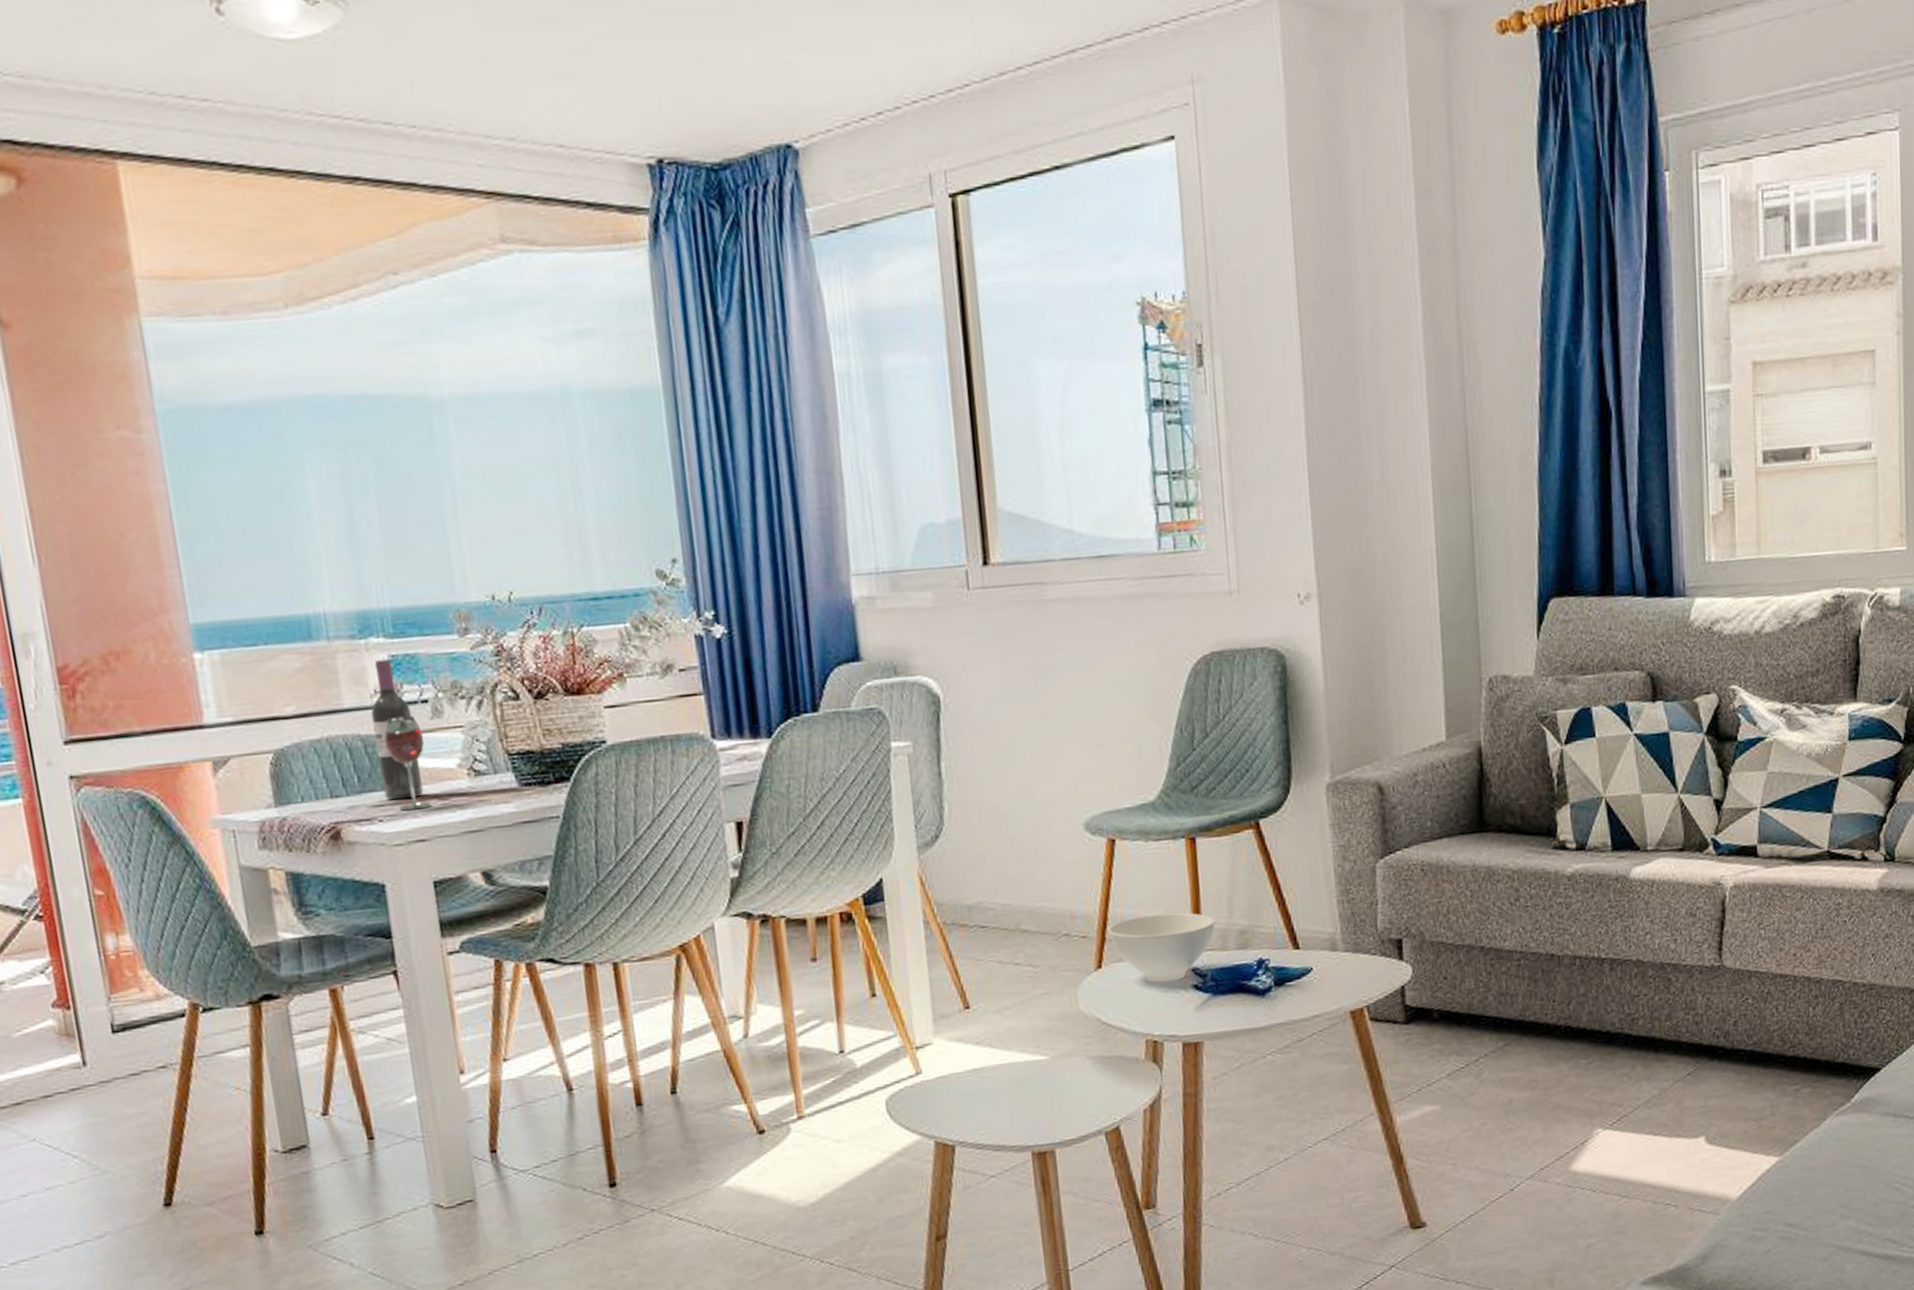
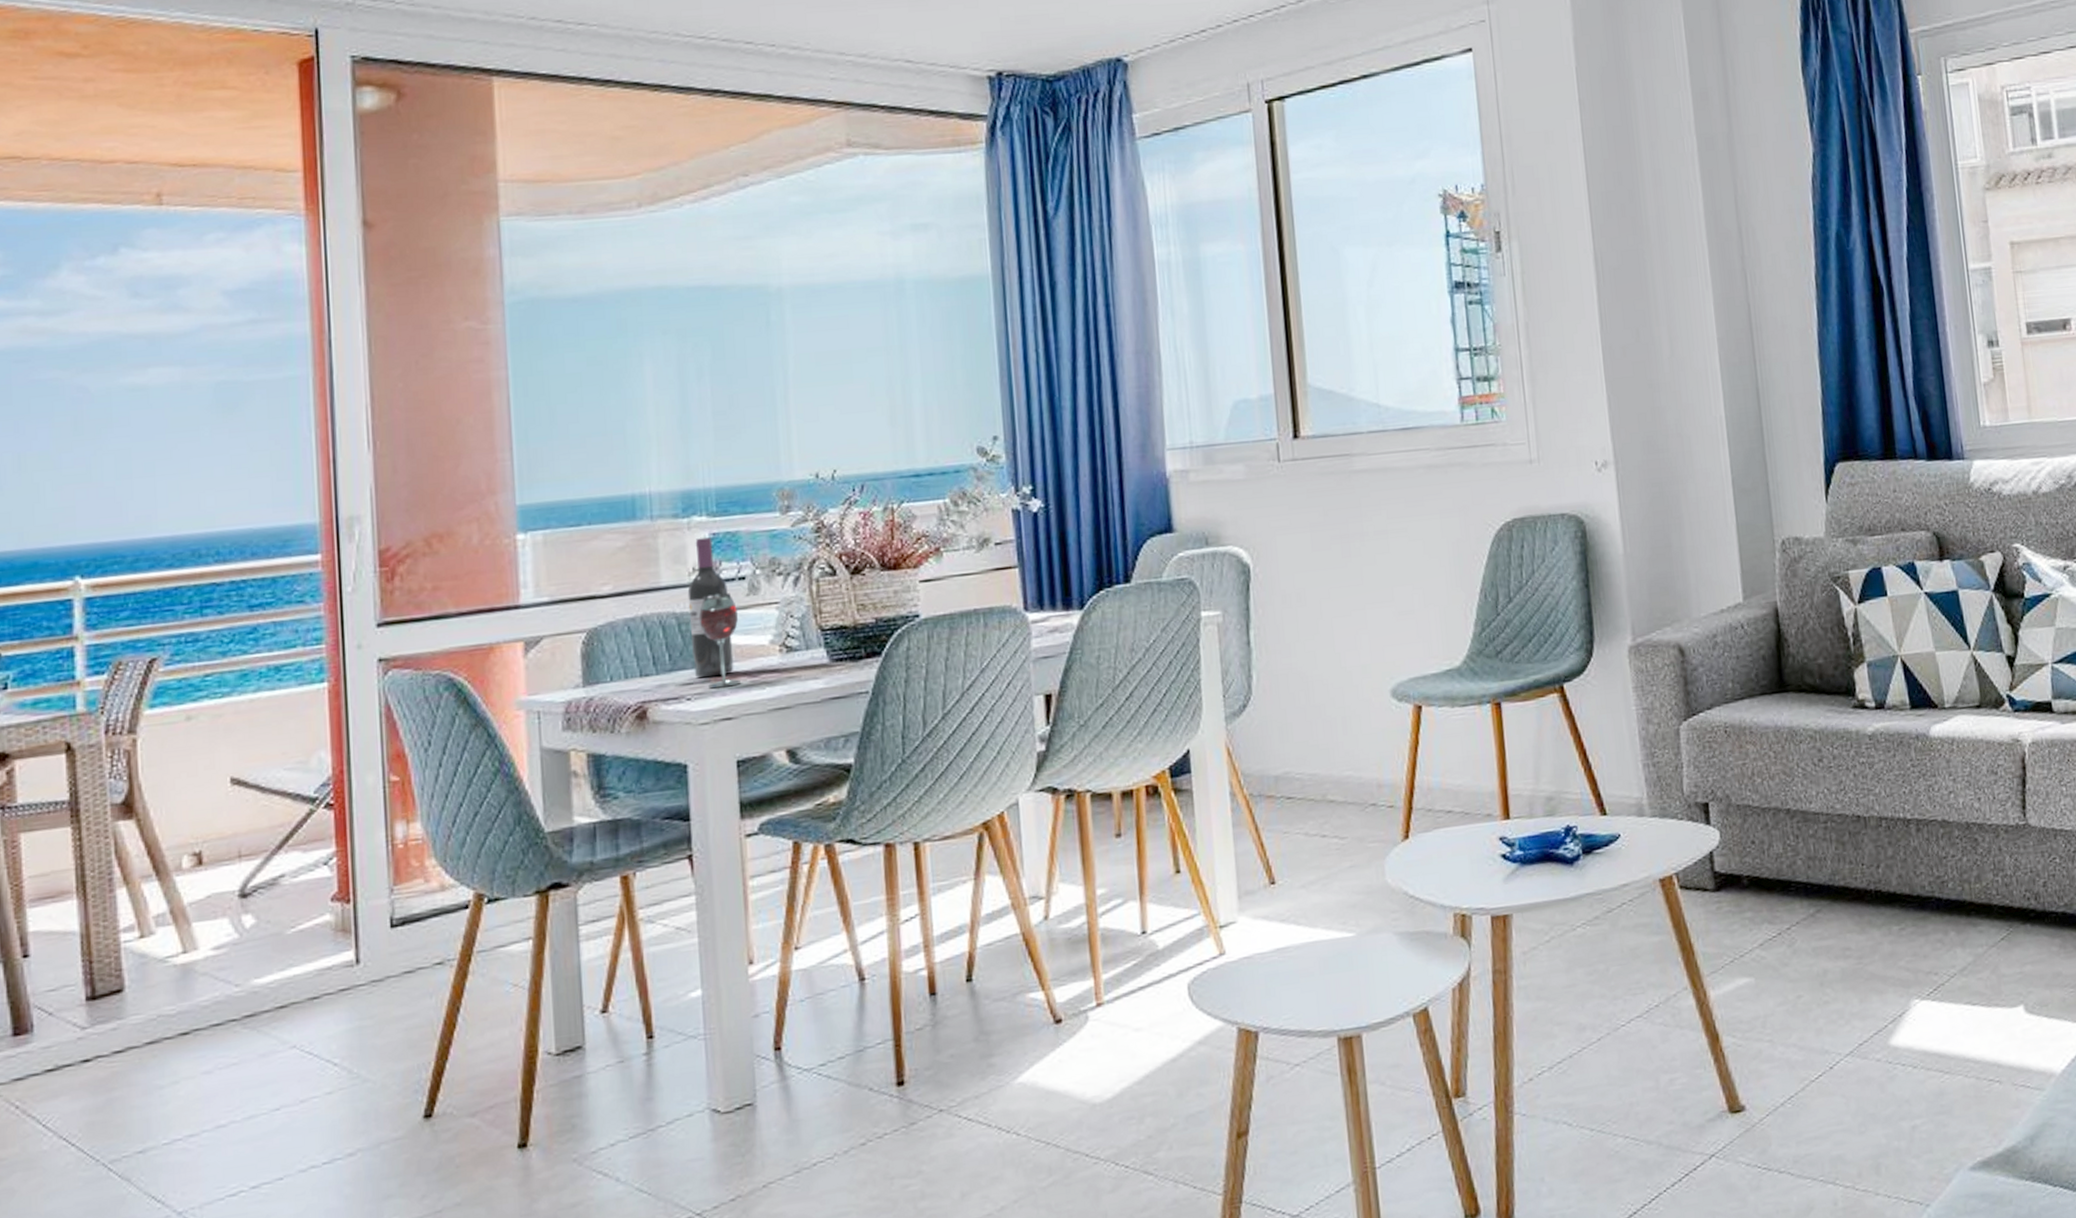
bowl: present [1107,913,1215,983] -> none [1414,779,1522,853]

